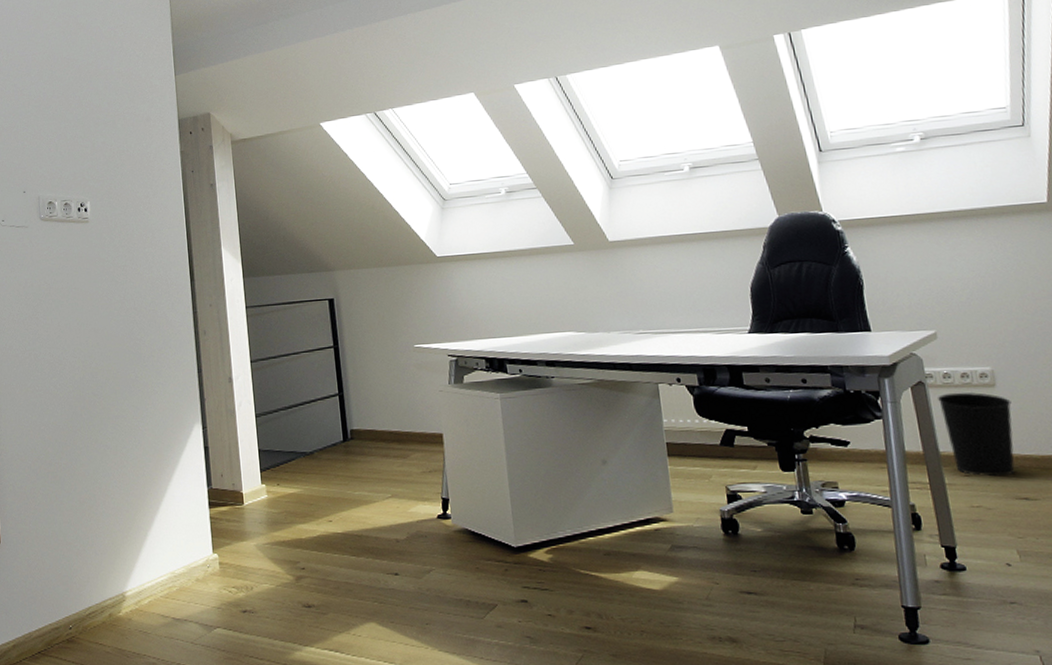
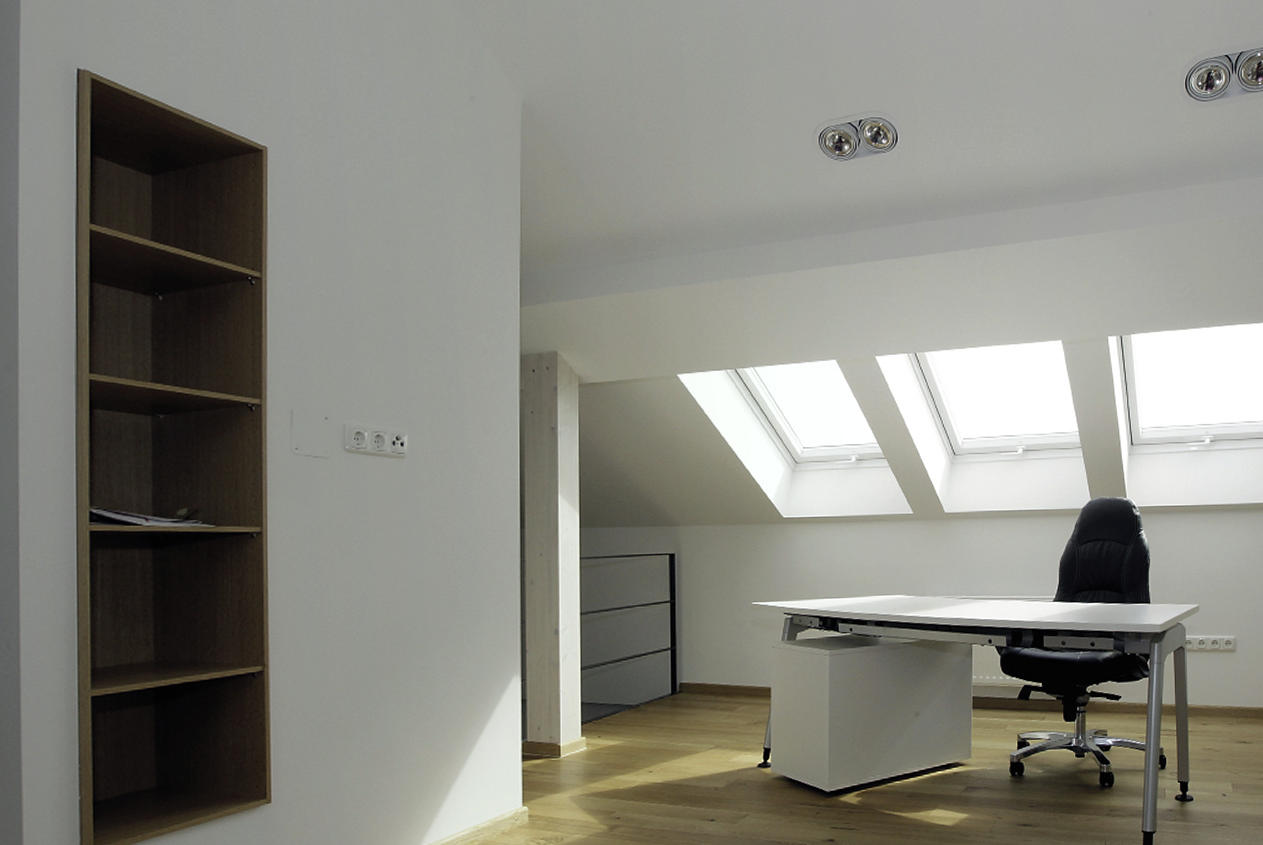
wastebasket: present [936,392,1016,477] -> none [1192,656,1245,725]

